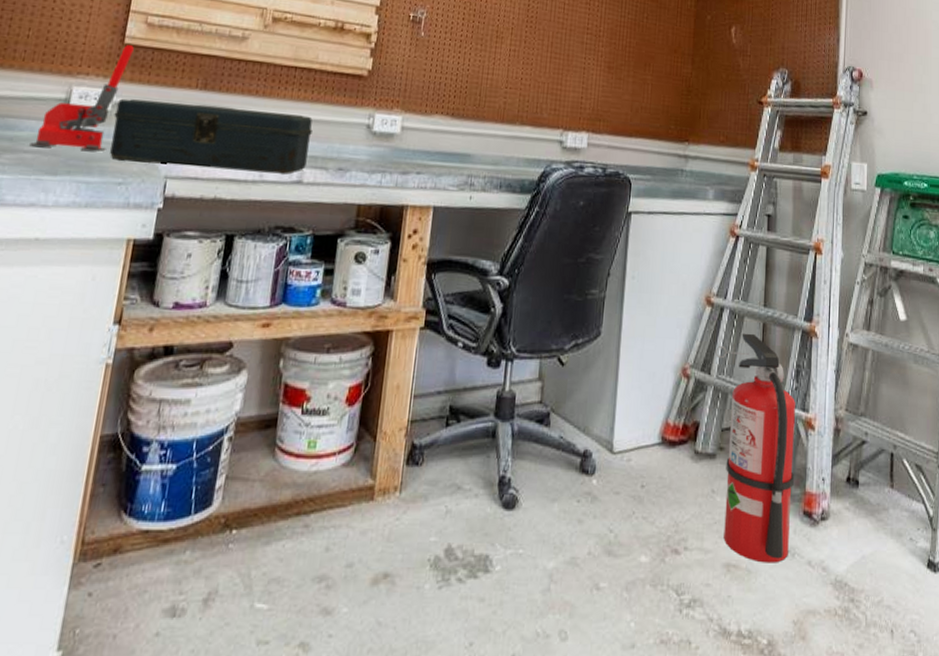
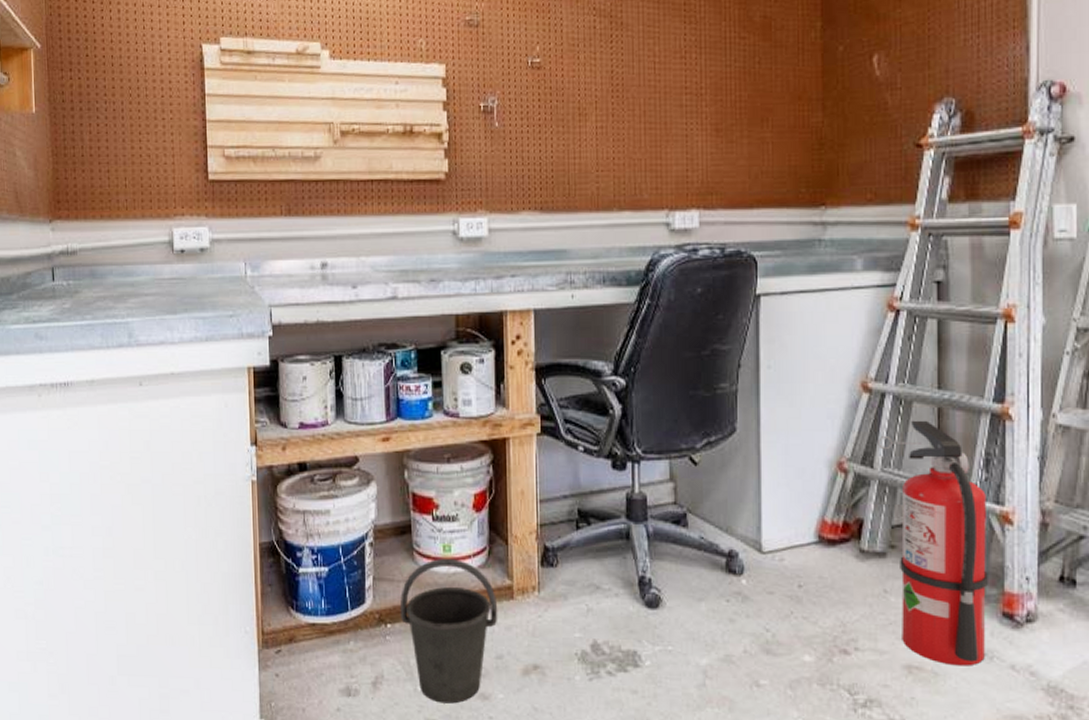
clamp: present [30,45,134,152] -> none [148,181,218,290]
toolbox: present [109,98,313,176] -> none [213,229,399,294]
bucket: none [248,455,356,621] -> present [399,558,498,704]

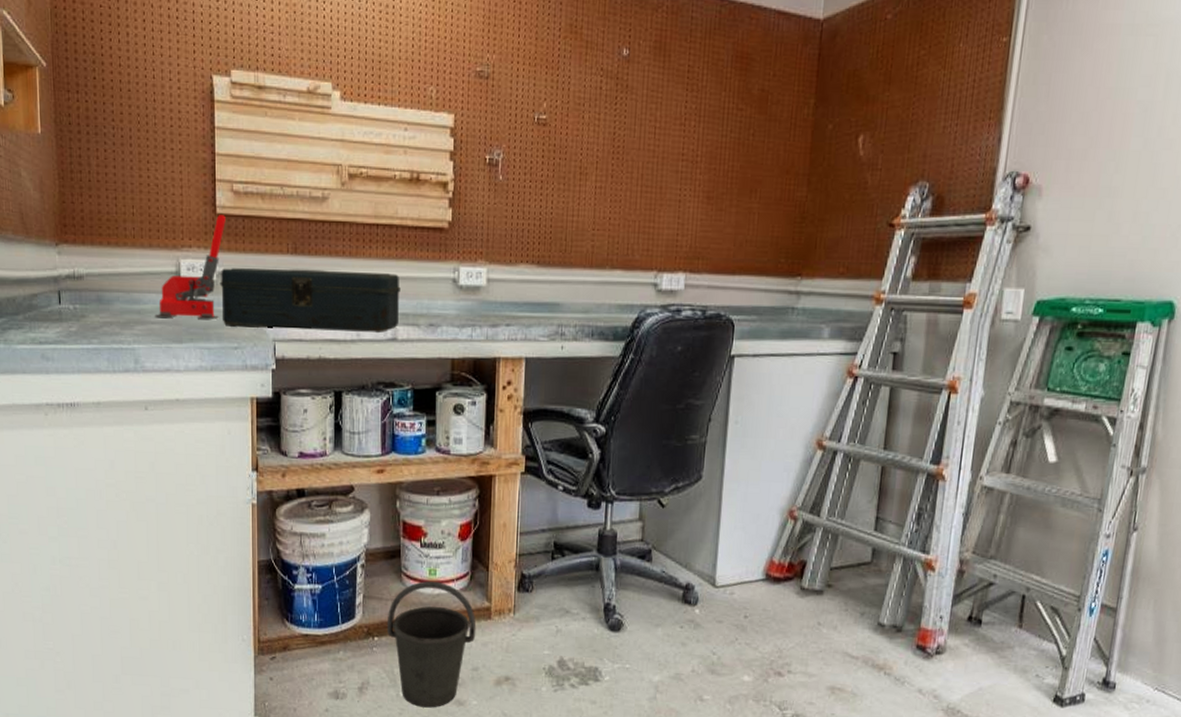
clamp: none [148,181,218,290] -> present [155,215,226,320]
toolbox: none [213,229,399,294] -> present [220,267,400,334]
fire extinguisher: present [878,420,988,666] -> none [826,476,915,689]

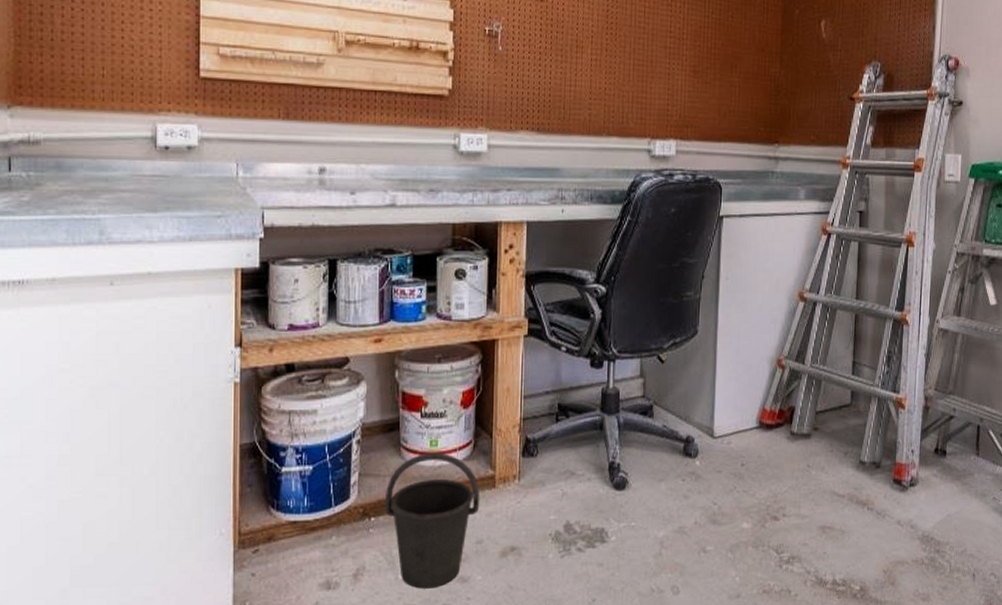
clamp: present [155,215,226,320] -> none [125,78,210,188]
toolbox: present [220,267,400,334] -> none [202,133,400,200]

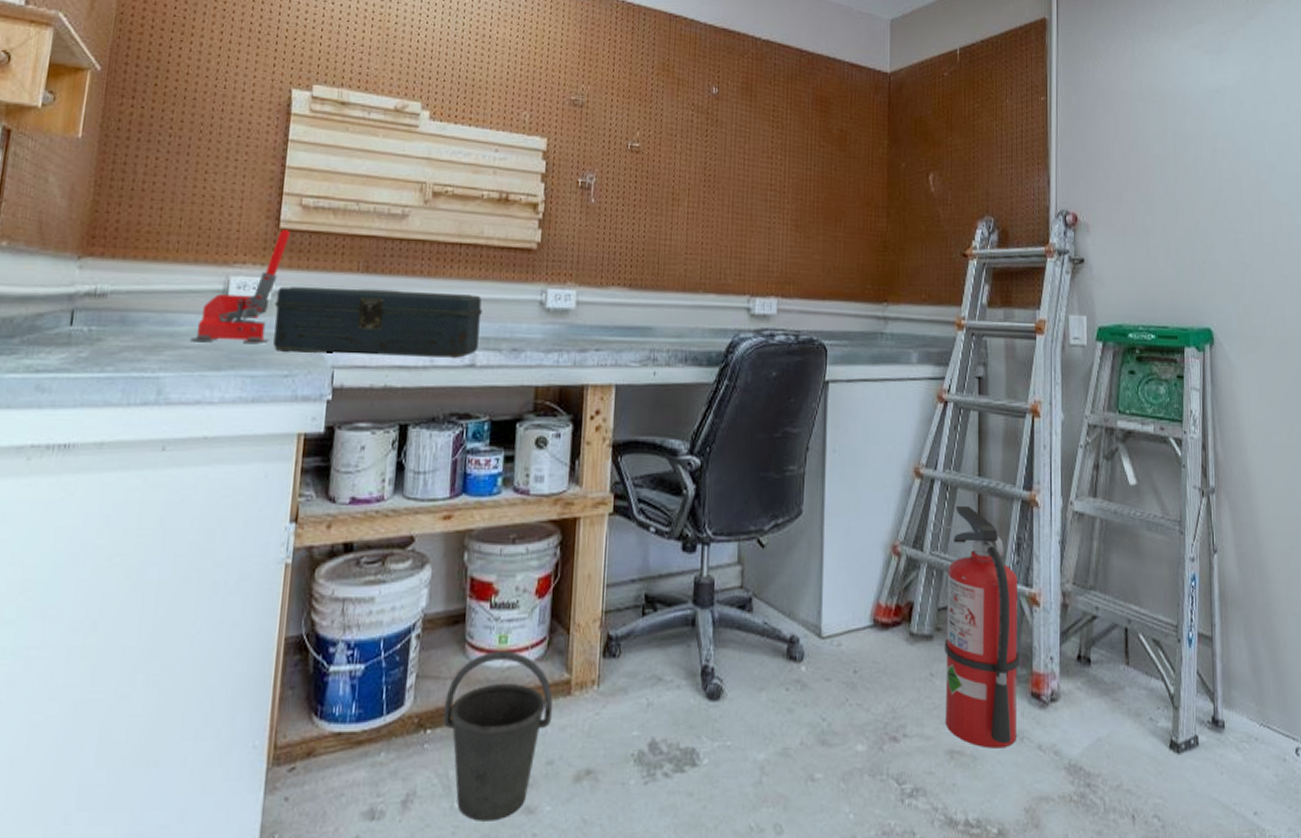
clamp: none [125,78,210,188] -> present [190,230,290,345]
toolbox: none [202,133,400,200] -> present [272,286,482,359]
fire extinguisher: none [809,324,887,524] -> present [927,505,1019,749]

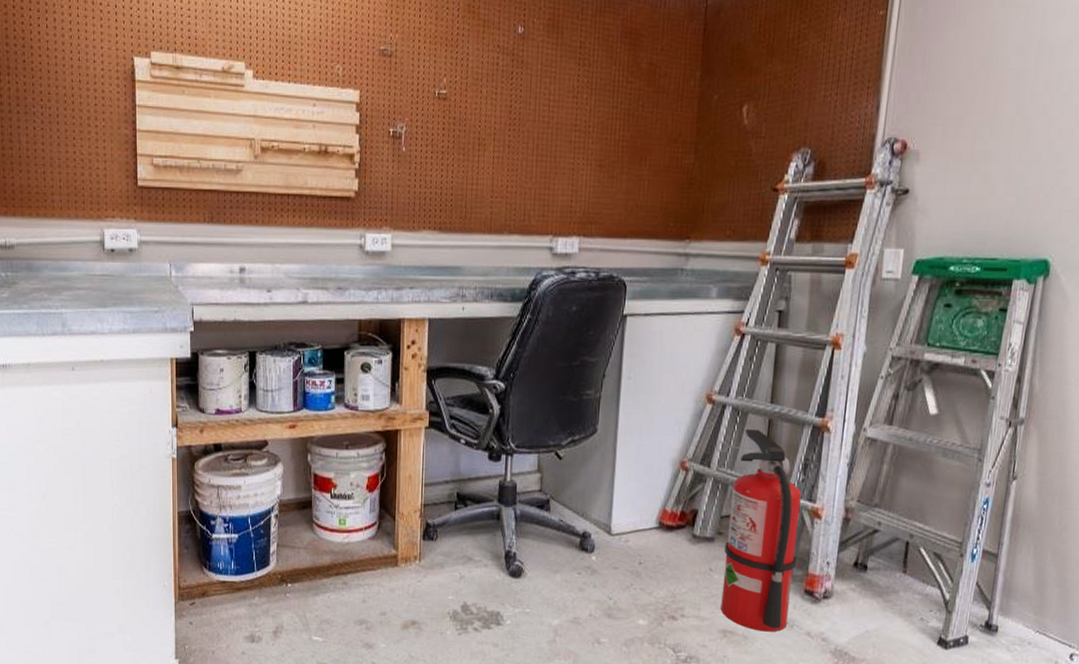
clamp: present [190,230,290,345] -> none [81,187,146,286]
toolbox: present [272,286,482,359] -> none [141,236,310,297]
bucket: present [442,650,553,821] -> none [299,530,384,651]

